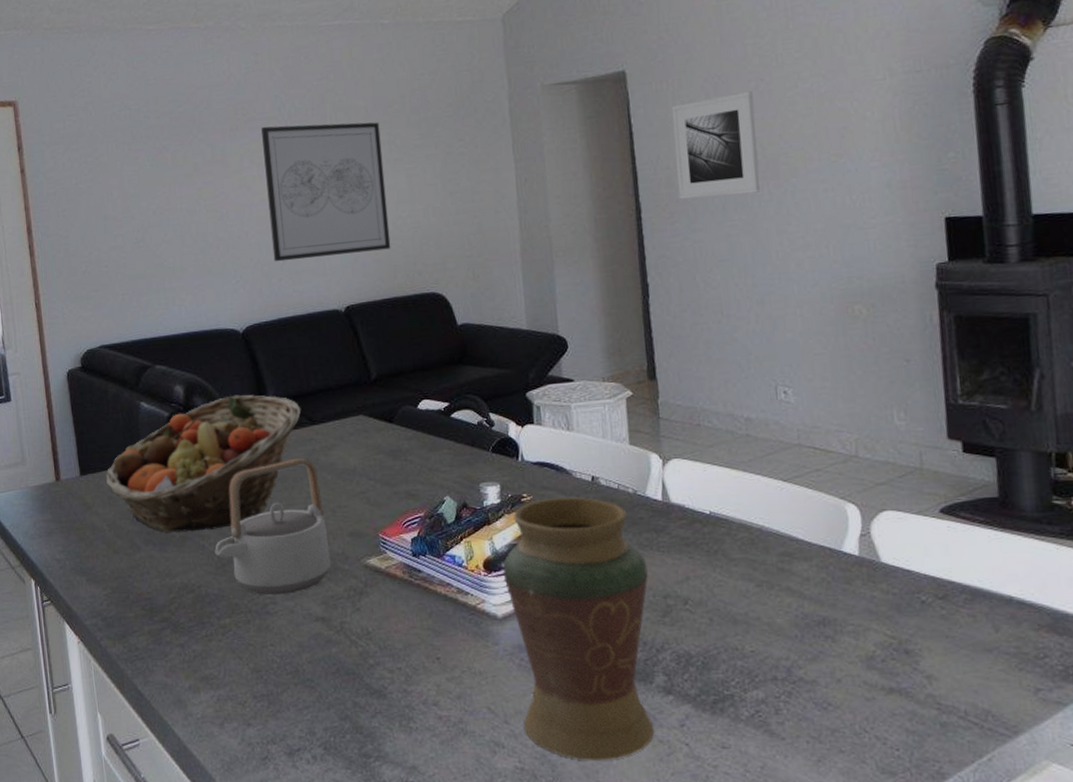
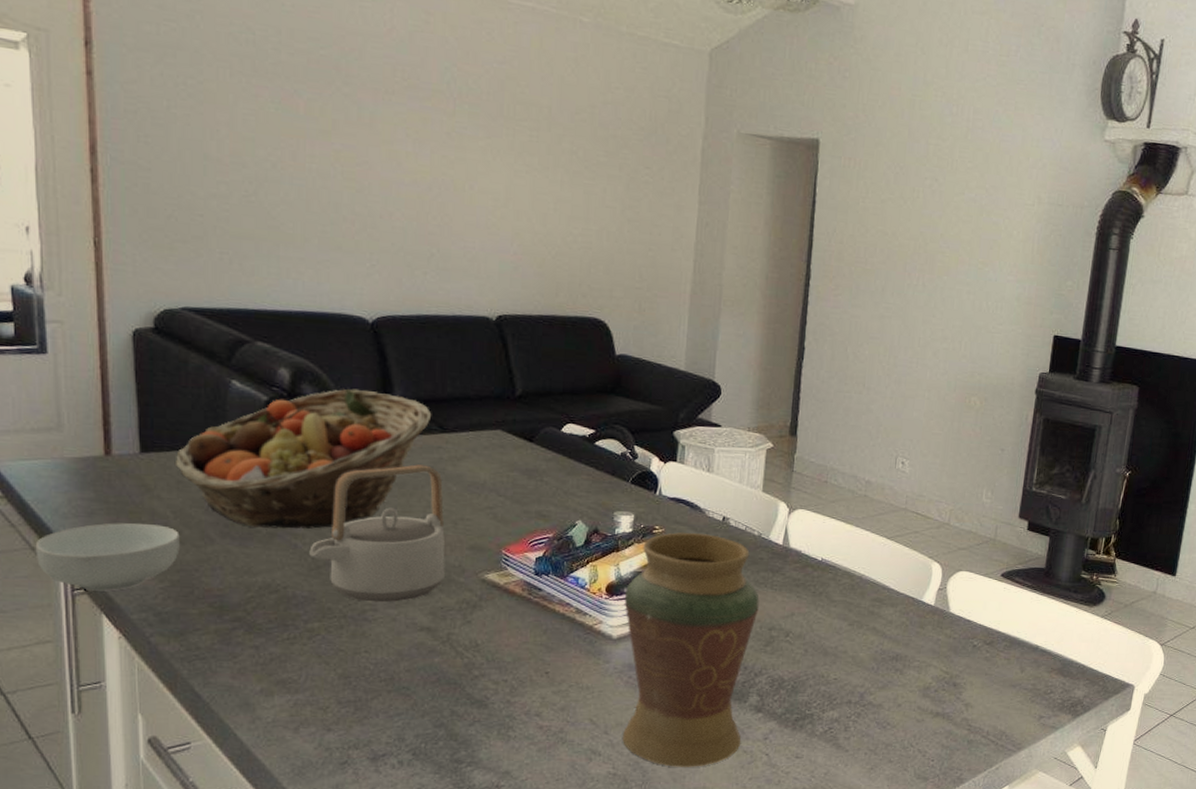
cereal bowl: none [14,538,116,601] -> present [35,523,180,591]
wall art: present [261,122,391,262] -> none [420,98,563,265]
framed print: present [671,91,761,200] -> none [846,184,927,283]

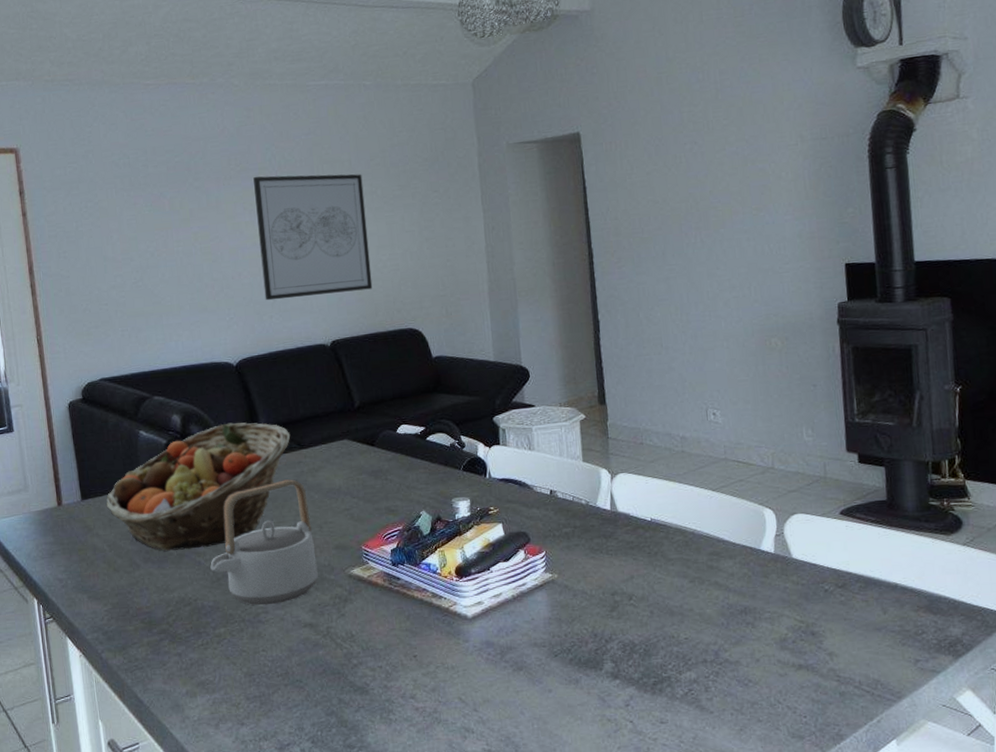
cereal bowl: present [35,523,180,591] -> none [17,558,116,619]
wall art: none [420,98,563,265] -> present [253,174,373,301]
decorative vase: present [622,532,759,767] -> none [473,508,604,740]

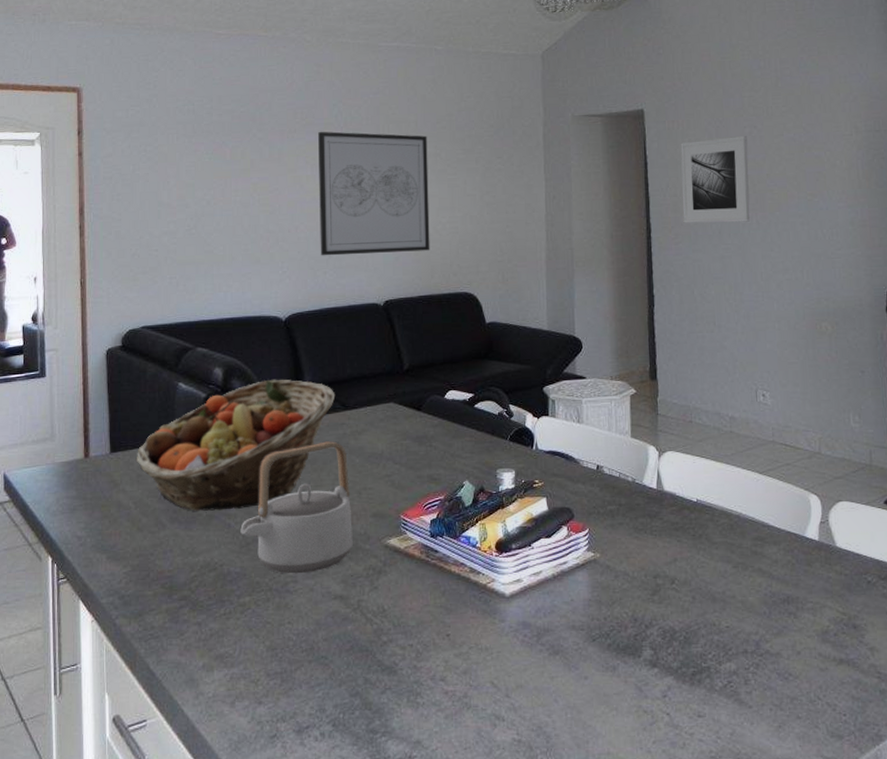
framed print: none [619,153,694,247] -> present [680,136,751,223]

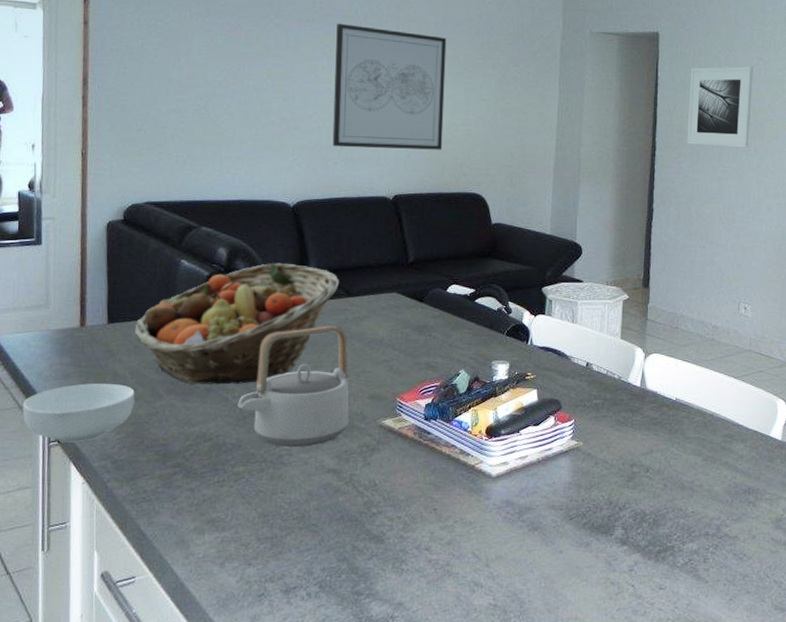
cereal bowl: none [32,515,139,579] -> present [22,383,135,443]

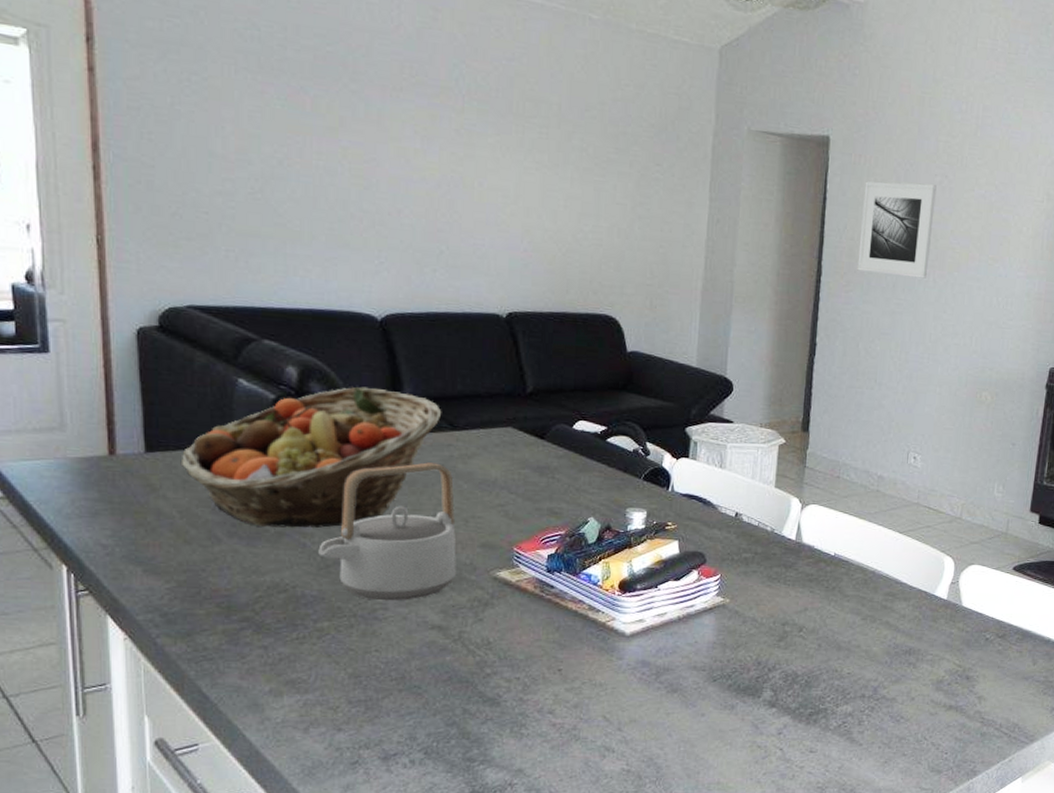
cereal bowl: present [22,383,135,443] -> none [38,523,186,592]
wall art: present [332,23,447,150] -> none [429,95,573,262]

